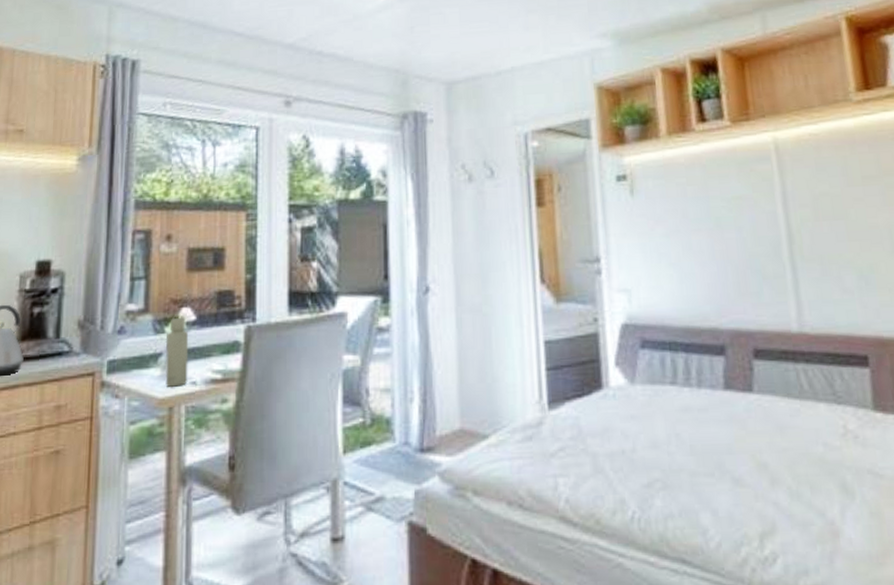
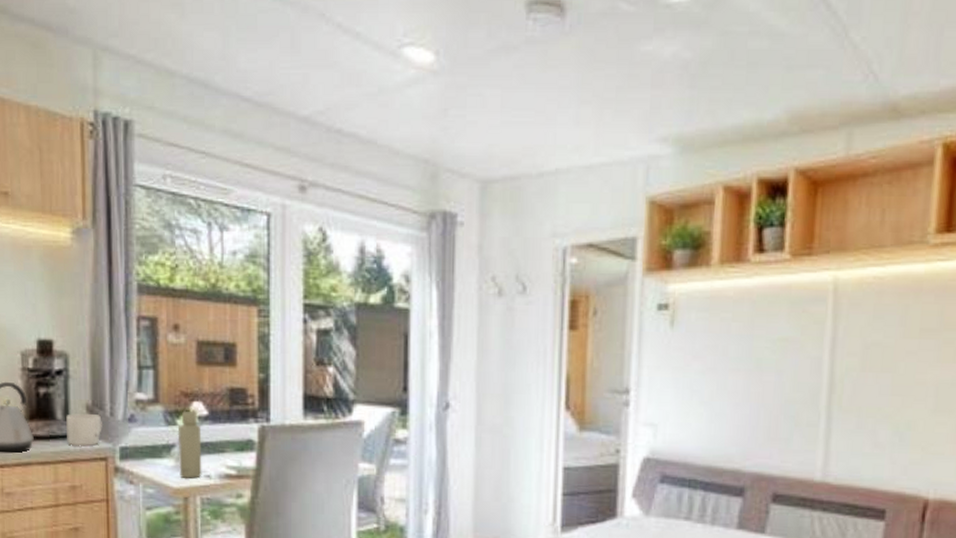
mug: none [56,329,92,364] -> present [66,413,102,447]

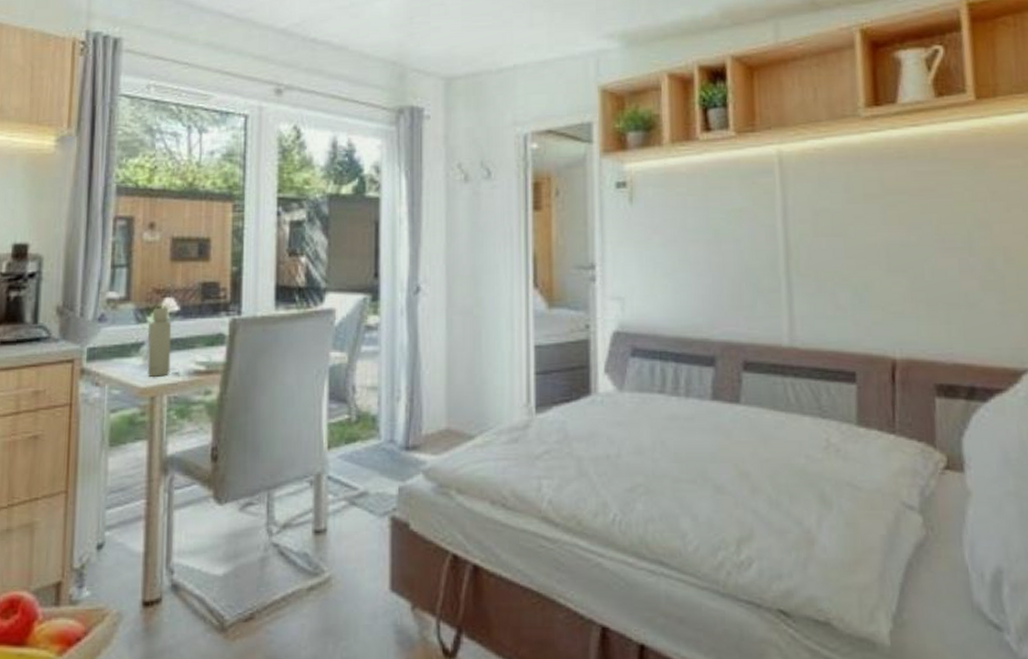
mug: present [66,413,102,447] -> none [34,315,72,349]

